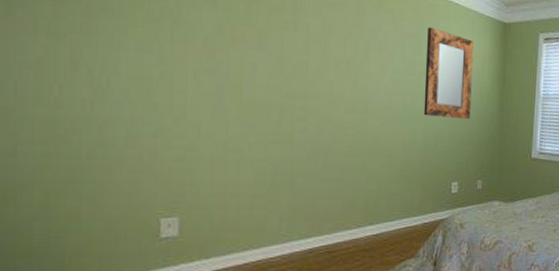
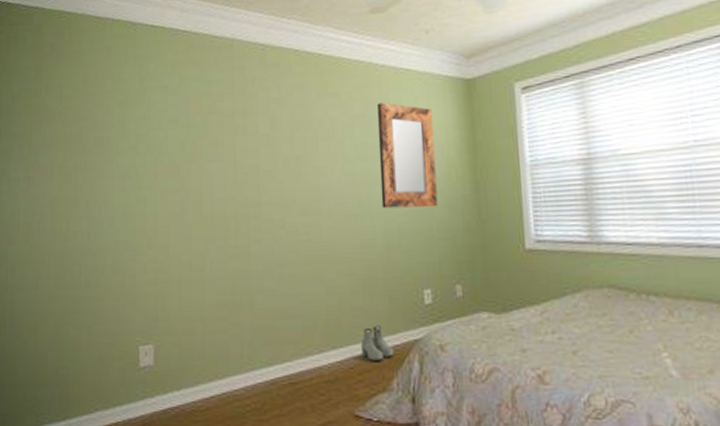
boots: none [394,207,423,234] -> present [360,325,395,361]

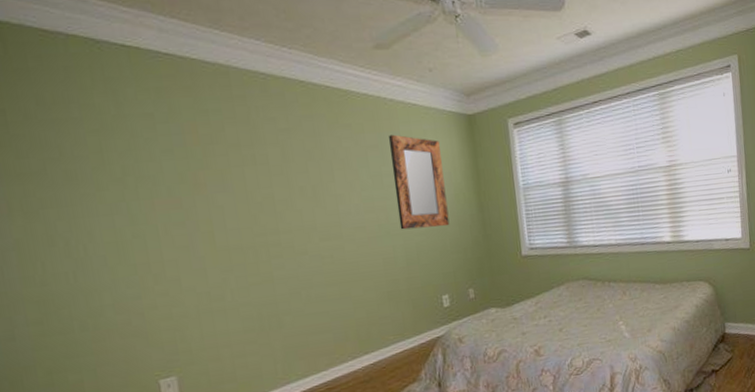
boots: present [360,325,395,361] -> none [390,329,421,359]

